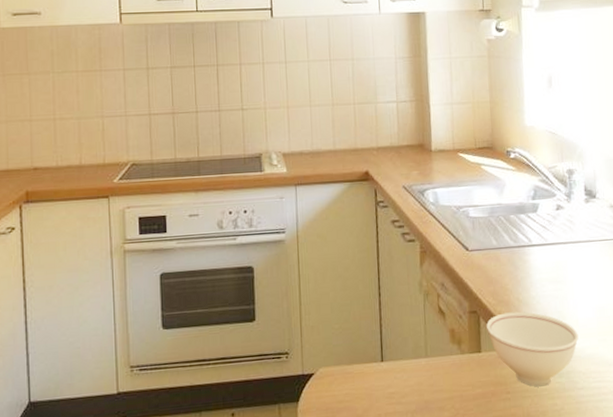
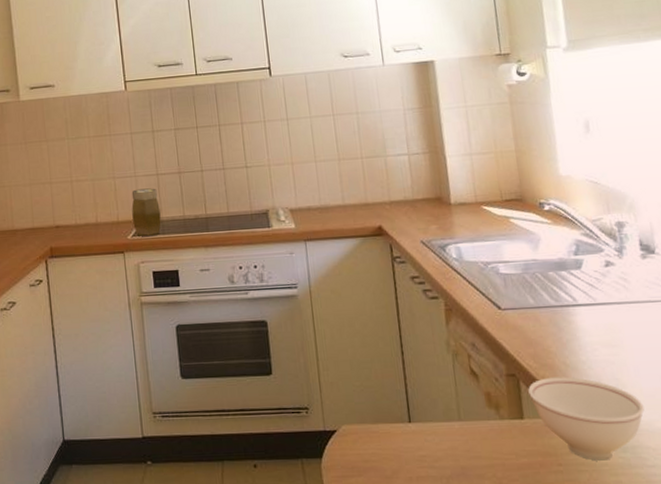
jar: none [120,128,151,181] -> present [131,188,161,237]

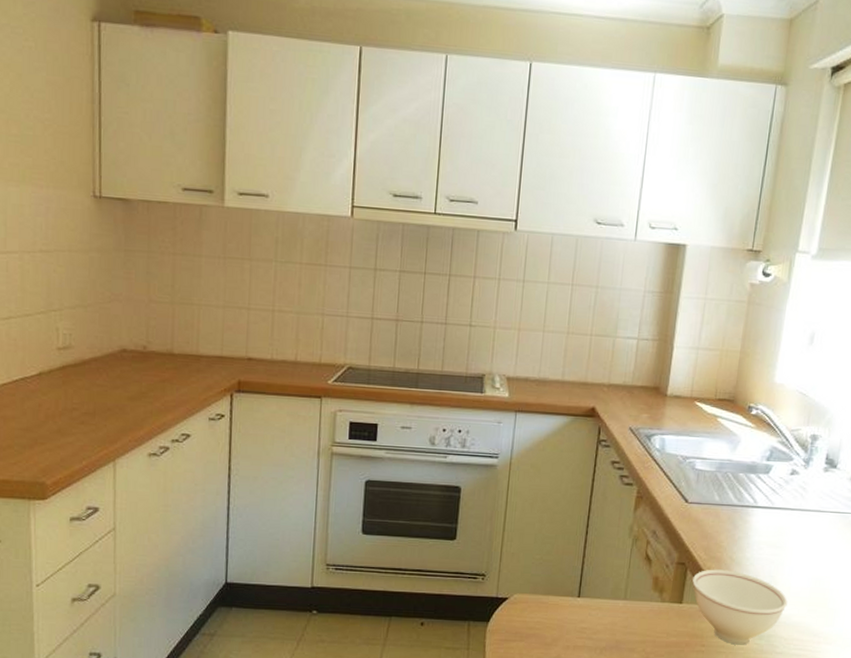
jar: present [131,188,161,237] -> none [336,331,370,385]

